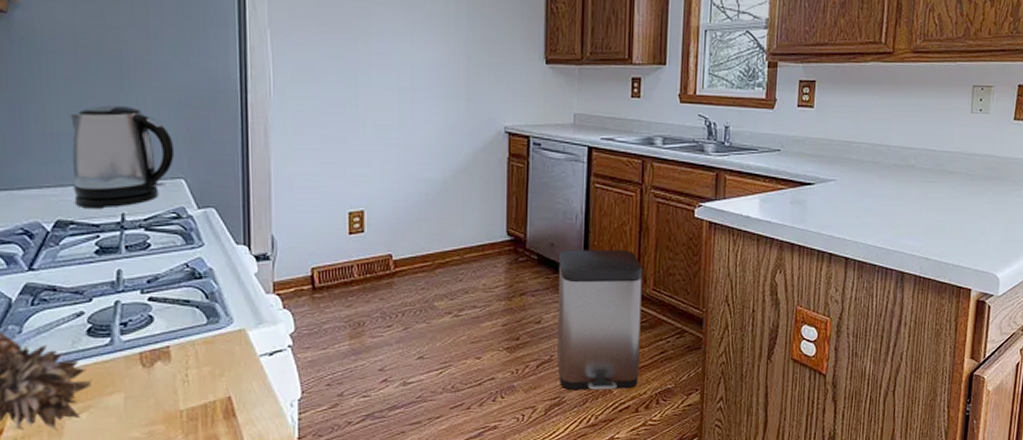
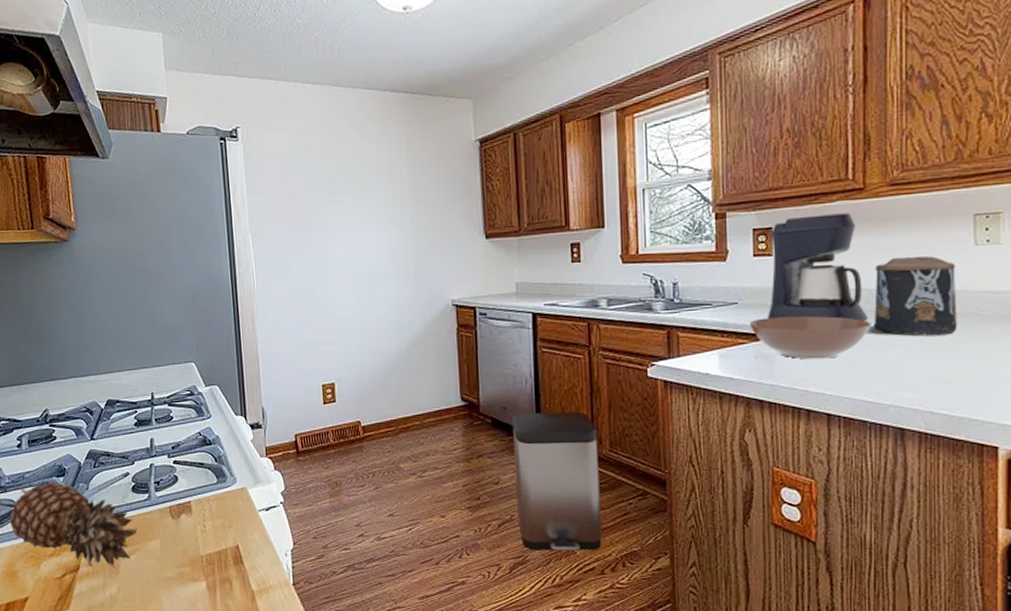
kettle: present [71,104,175,209] -> none [113,305,187,390]
bowl: none [788,166,887,207] -> present [749,315,871,360]
coffee maker: none [805,73,885,175] -> present [768,213,868,322]
canister: none [883,118,956,191] -> present [866,256,957,337]

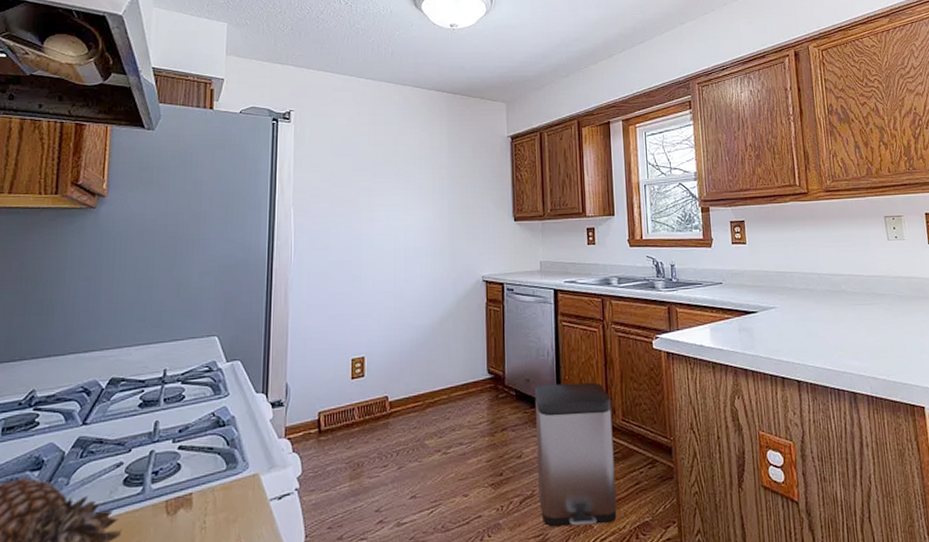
bowl: present [749,315,871,360] -> none [732,295,823,333]
coffee maker: present [768,213,868,322] -> none [744,211,820,301]
canister: present [866,256,957,337] -> none [820,247,884,313]

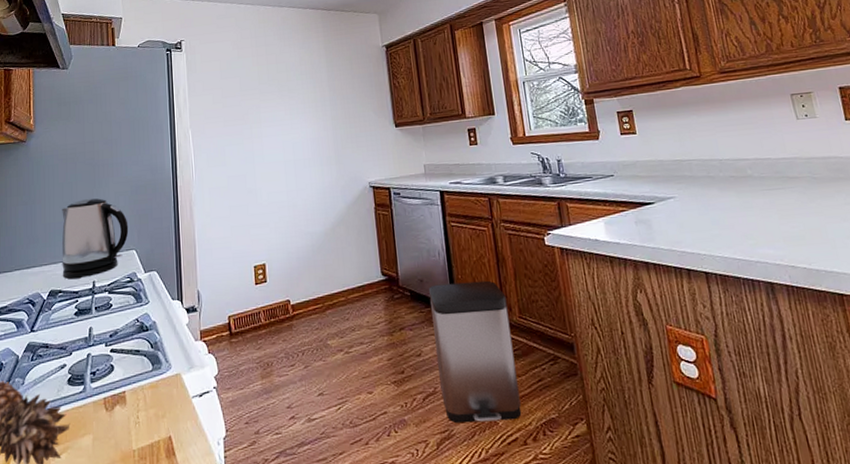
kettle: none [127,276,212,367] -> present [61,198,129,280]

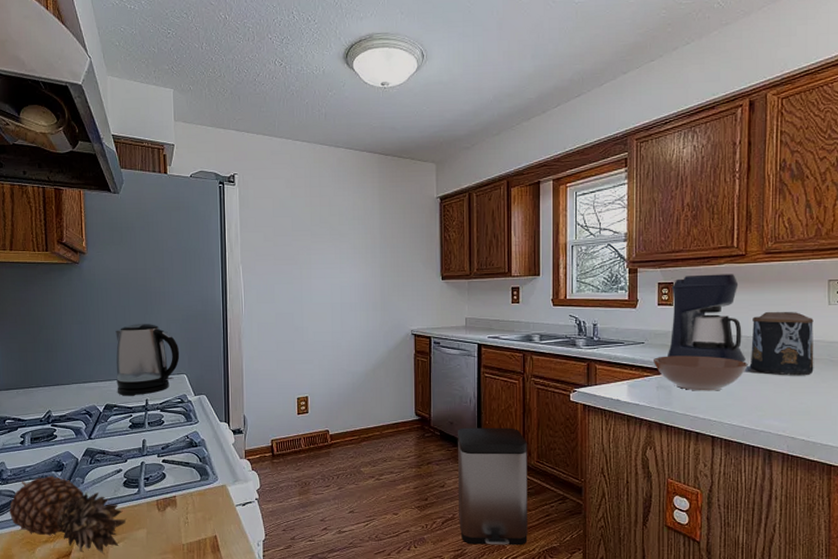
bowl: none [625,184,728,223] -> present [652,355,748,391]
coffee maker: none [632,96,724,188] -> present [668,274,745,363]
canister: none [721,130,798,199] -> present [744,311,814,376]

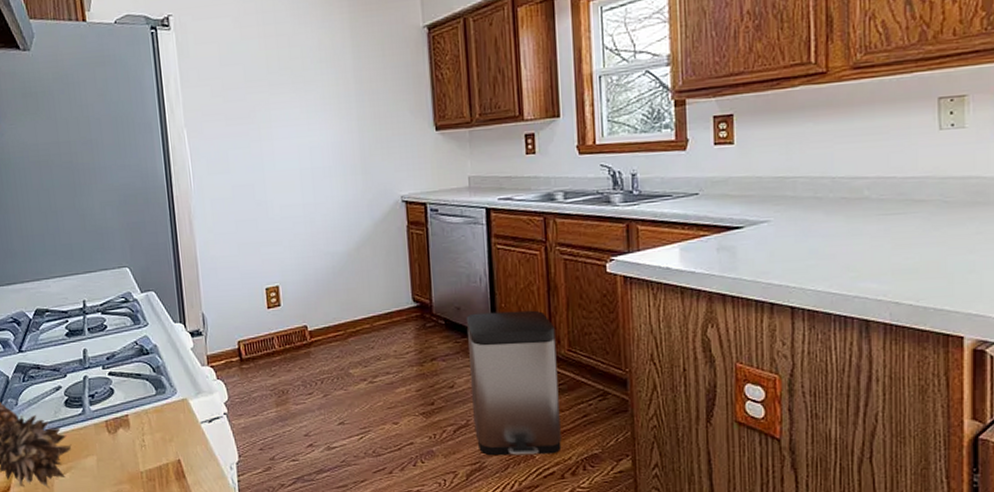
kettle: present [115,323,180,396] -> none [40,208,120,298]
bowl: present [652,355,748,391] -> none [710,205,835,251]
coffee maker: present [668,274,745,363] -> none [729,98,831,211]
canister: present [744,311,814,376] -> none [830,142,922,226]

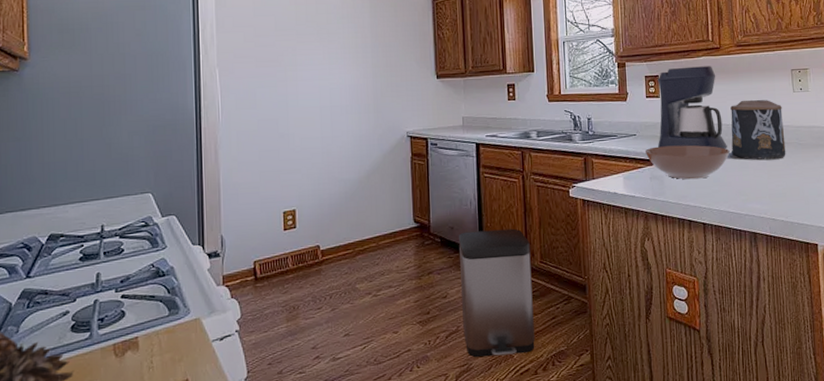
bowl: none [710,205,835,251] -> present [644,145,730,180]
coffee maker: none [729,98,831,211] -> present [658,66,727,150]
canister: none [830,142,922,226] -> present [727,99,786,161]

